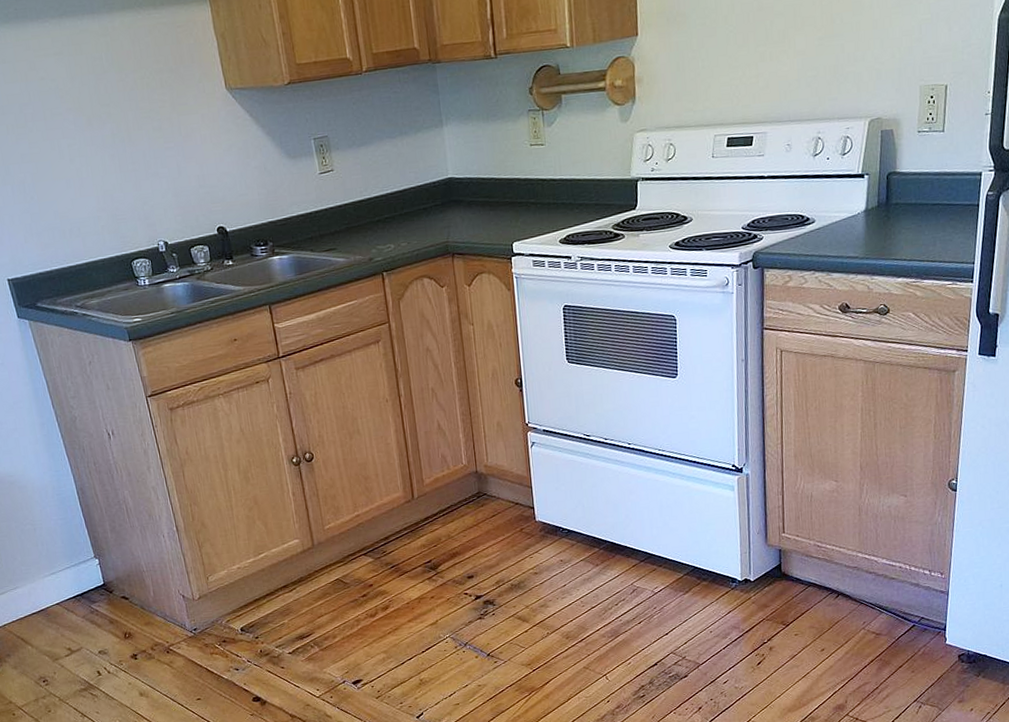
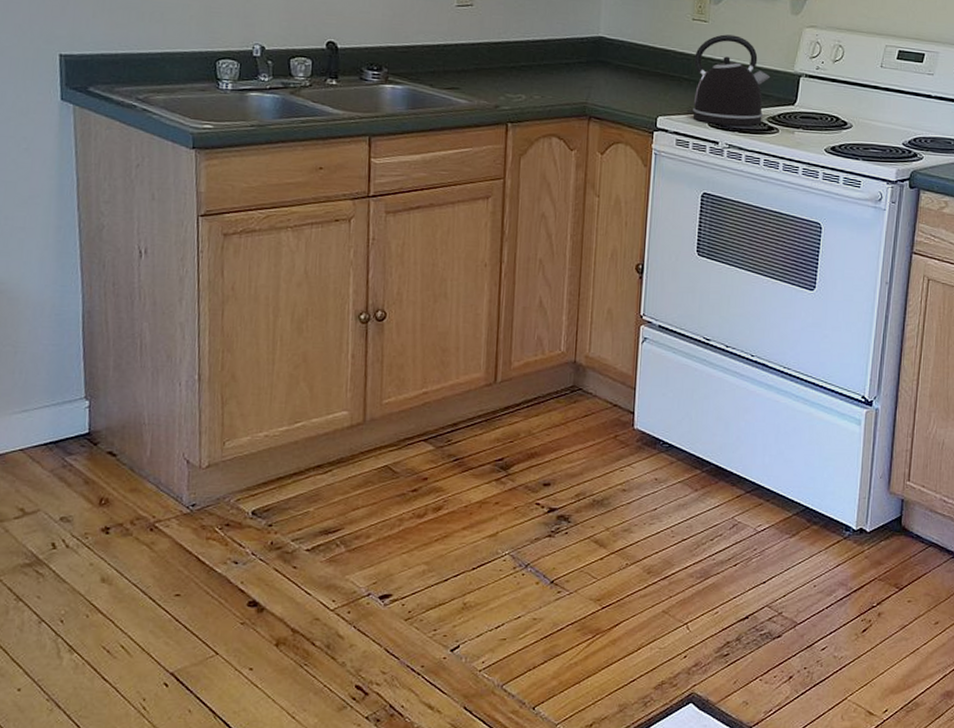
kettle: none [537,152,610,241] -> present [686,34,771,126]

